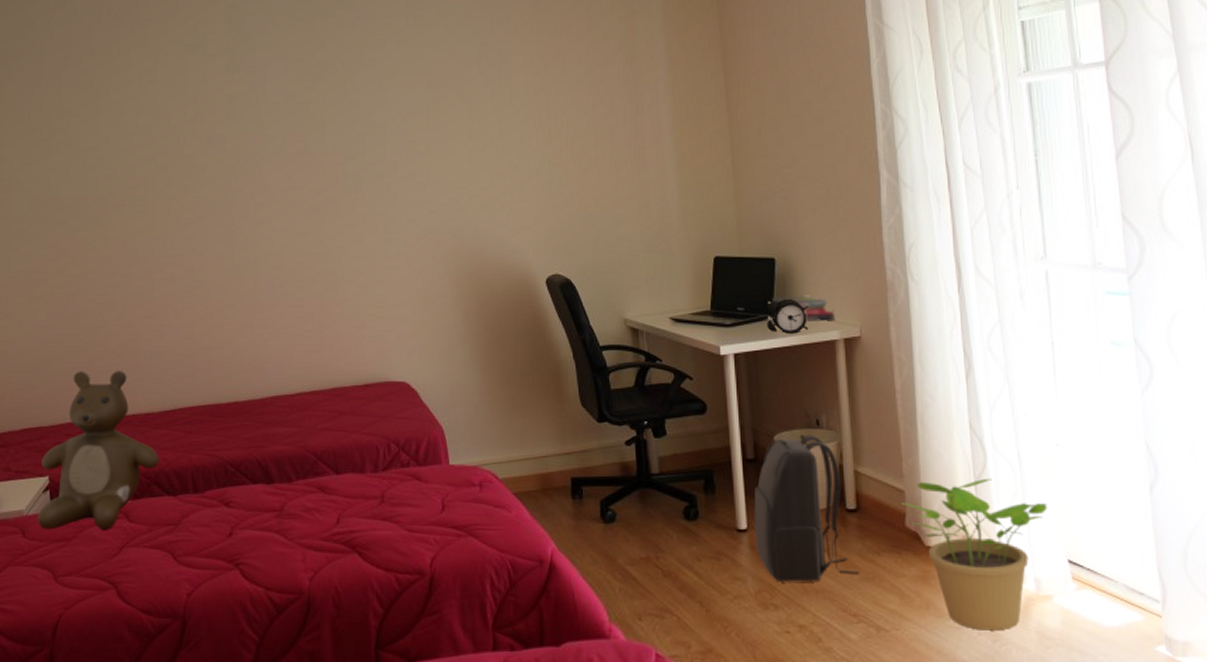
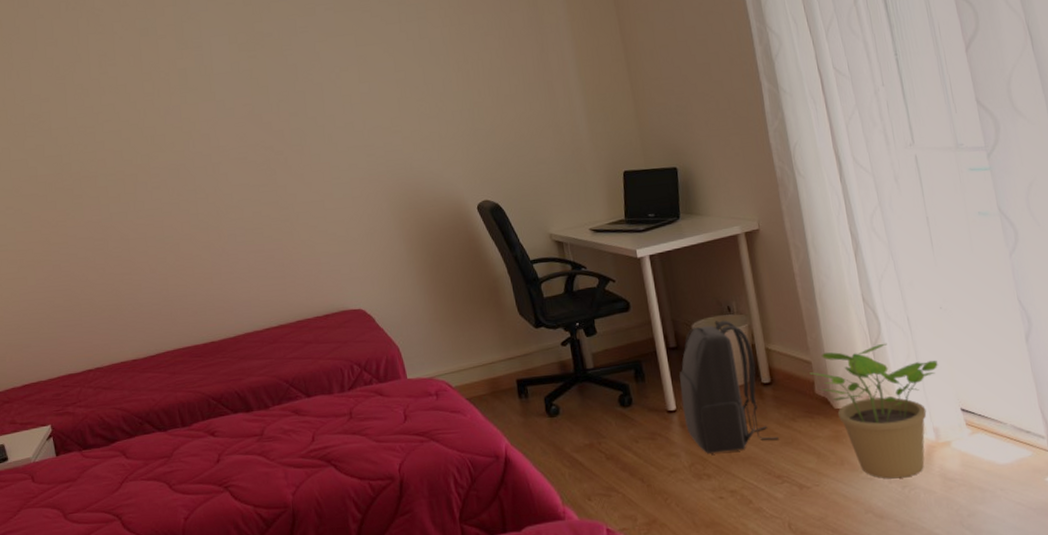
teddy bear: present [37,370,159,530] -> none [43,323,148,473]
alarm clock: present [767,298,810,334] -> none [674,201,713,233]
books: present [772,295,836,321] -> none [678,197,736,221]

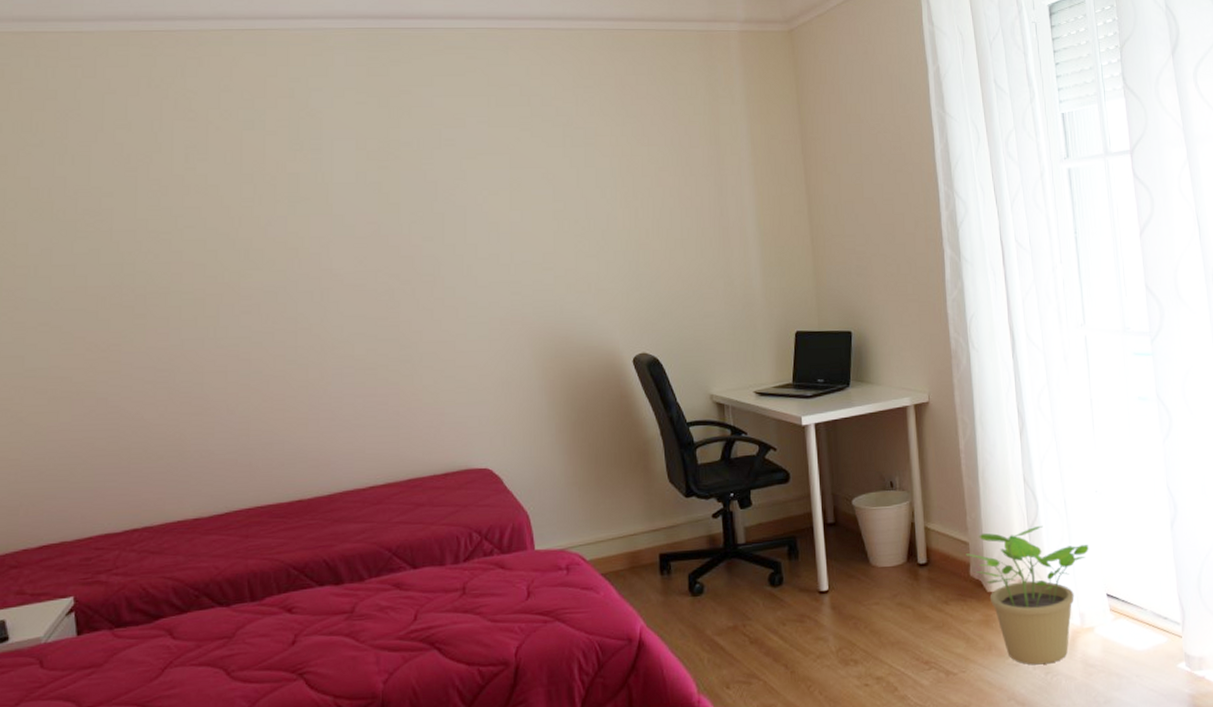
backpack: present [679,320,779,454] -> none [834,496,930,638]

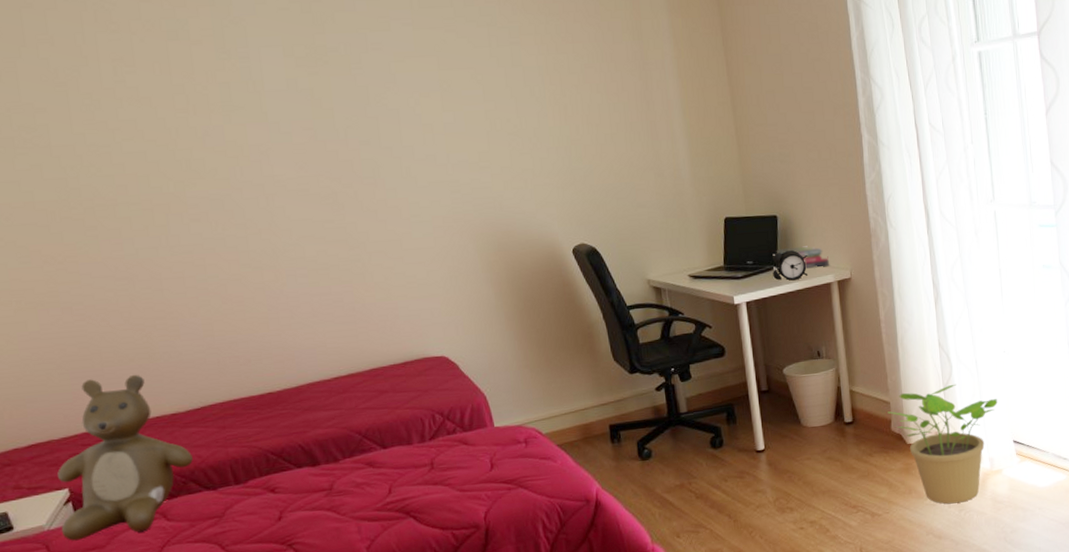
teddy bear: none [58,473,209,657] -> present [57,374,193,541]
alarm clock: none [845,368,883,402] -> present [773,249,808,281]
books: none [849,365,907,390] -> present [776,246,830,269]

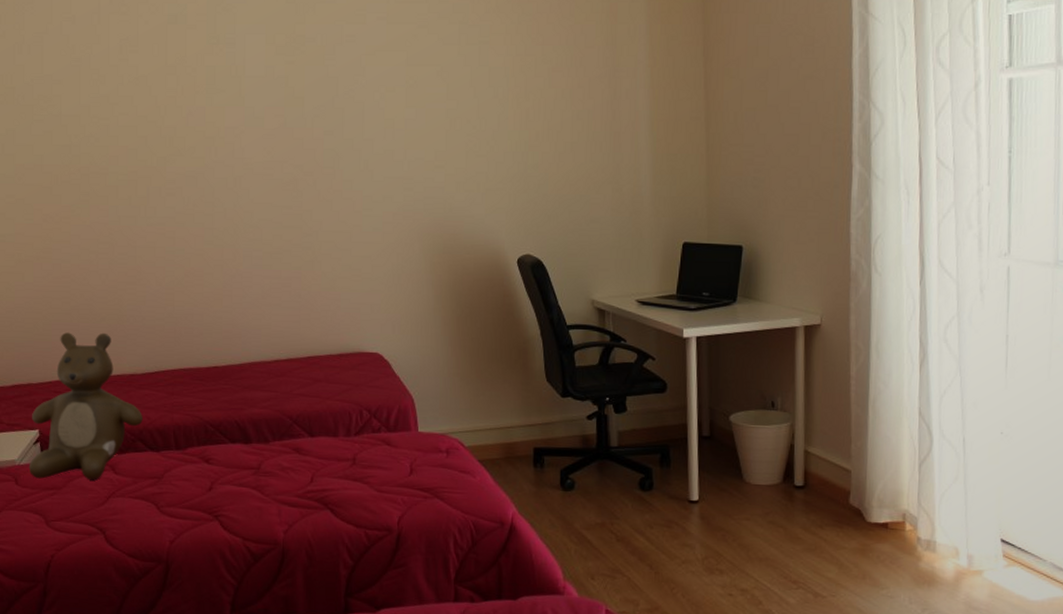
alarm clock: present [773,249,808,281] -> none [730,285,773,320]
books: present [776,246,830,269] -> none [737,282,798,309]
potted plant: present [887,384,998,504] -> none [847,461,986,601]

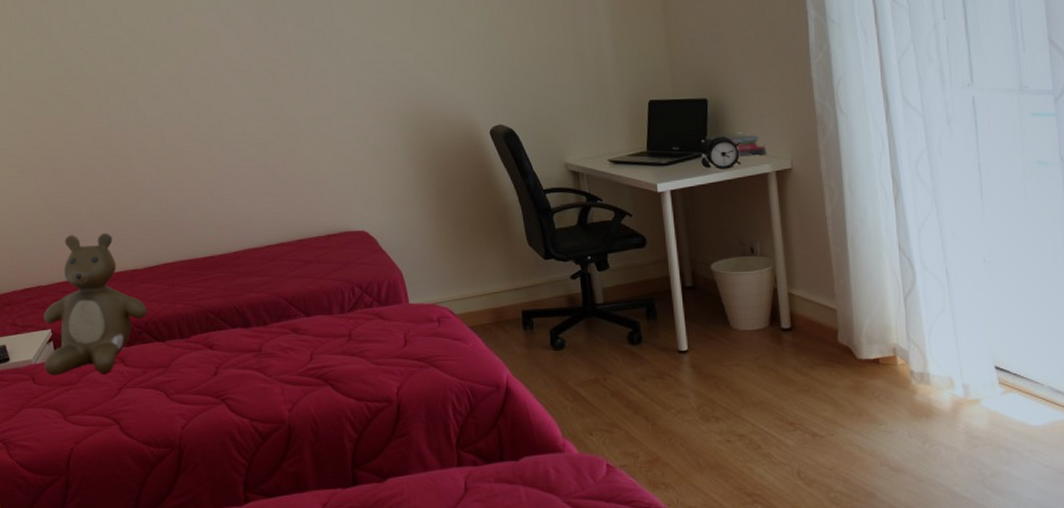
alarm clock: none [730,285,773,320] -> present [701,136,742,169]
books: none [737,282,798,309] -> present [705,132,767,157]

